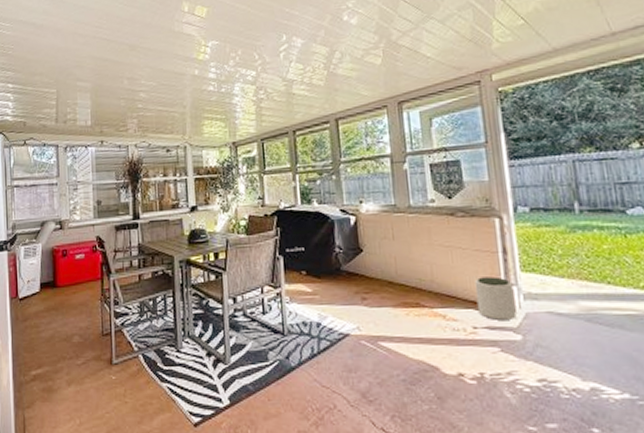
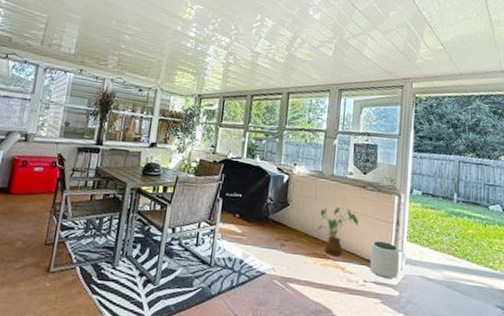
house plant: none [402,243,453,303] -> present [317,207,359,256]

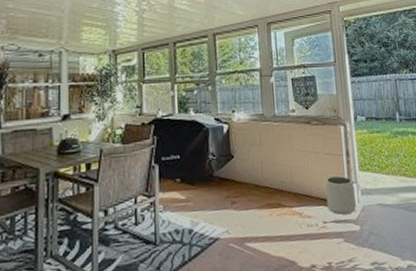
house plant: present [317,207,359,256] -> none [267,148,309,203]

